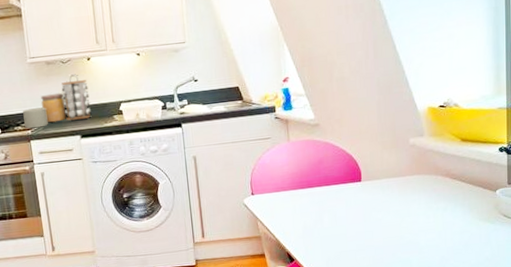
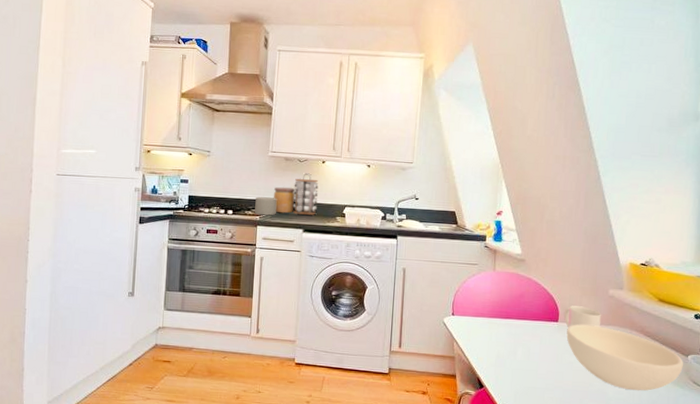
mug: none [366,161,405,186] -> present [563,305,602,328]
bowl: none [371,177,492,236] -> present [566,324,683,391]

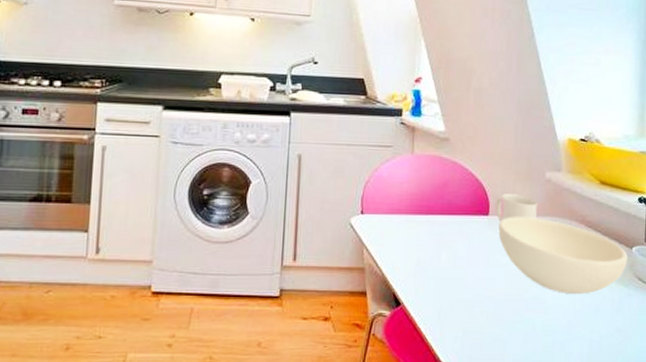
jar: present [255,197,277,216] -> none [94,61,126,88]
jar: present [274,187,295,214] -> none [122,48,151,85]
spice rack: present [292,173,319,215] -> none [148,28,185,86]

